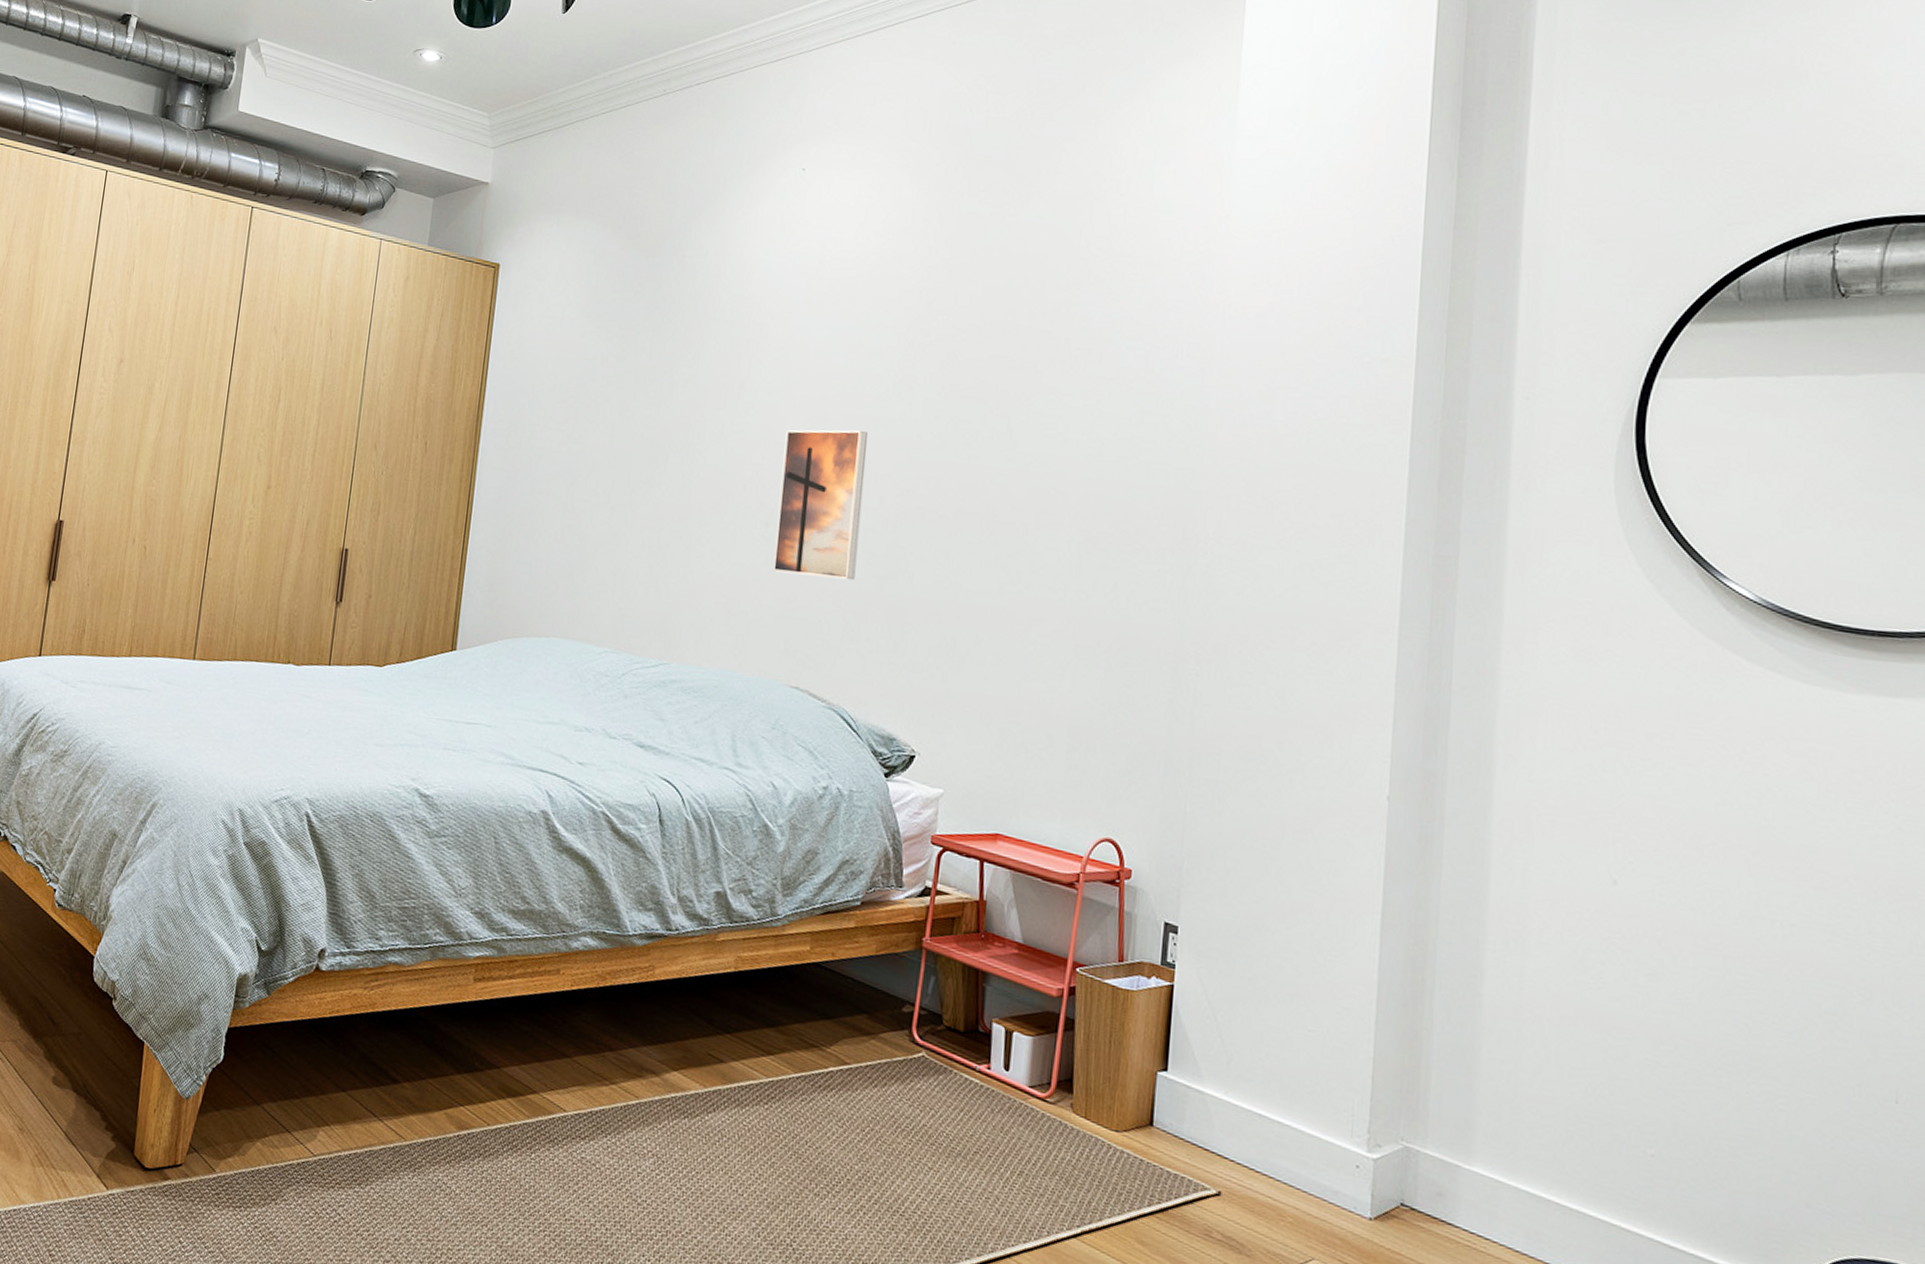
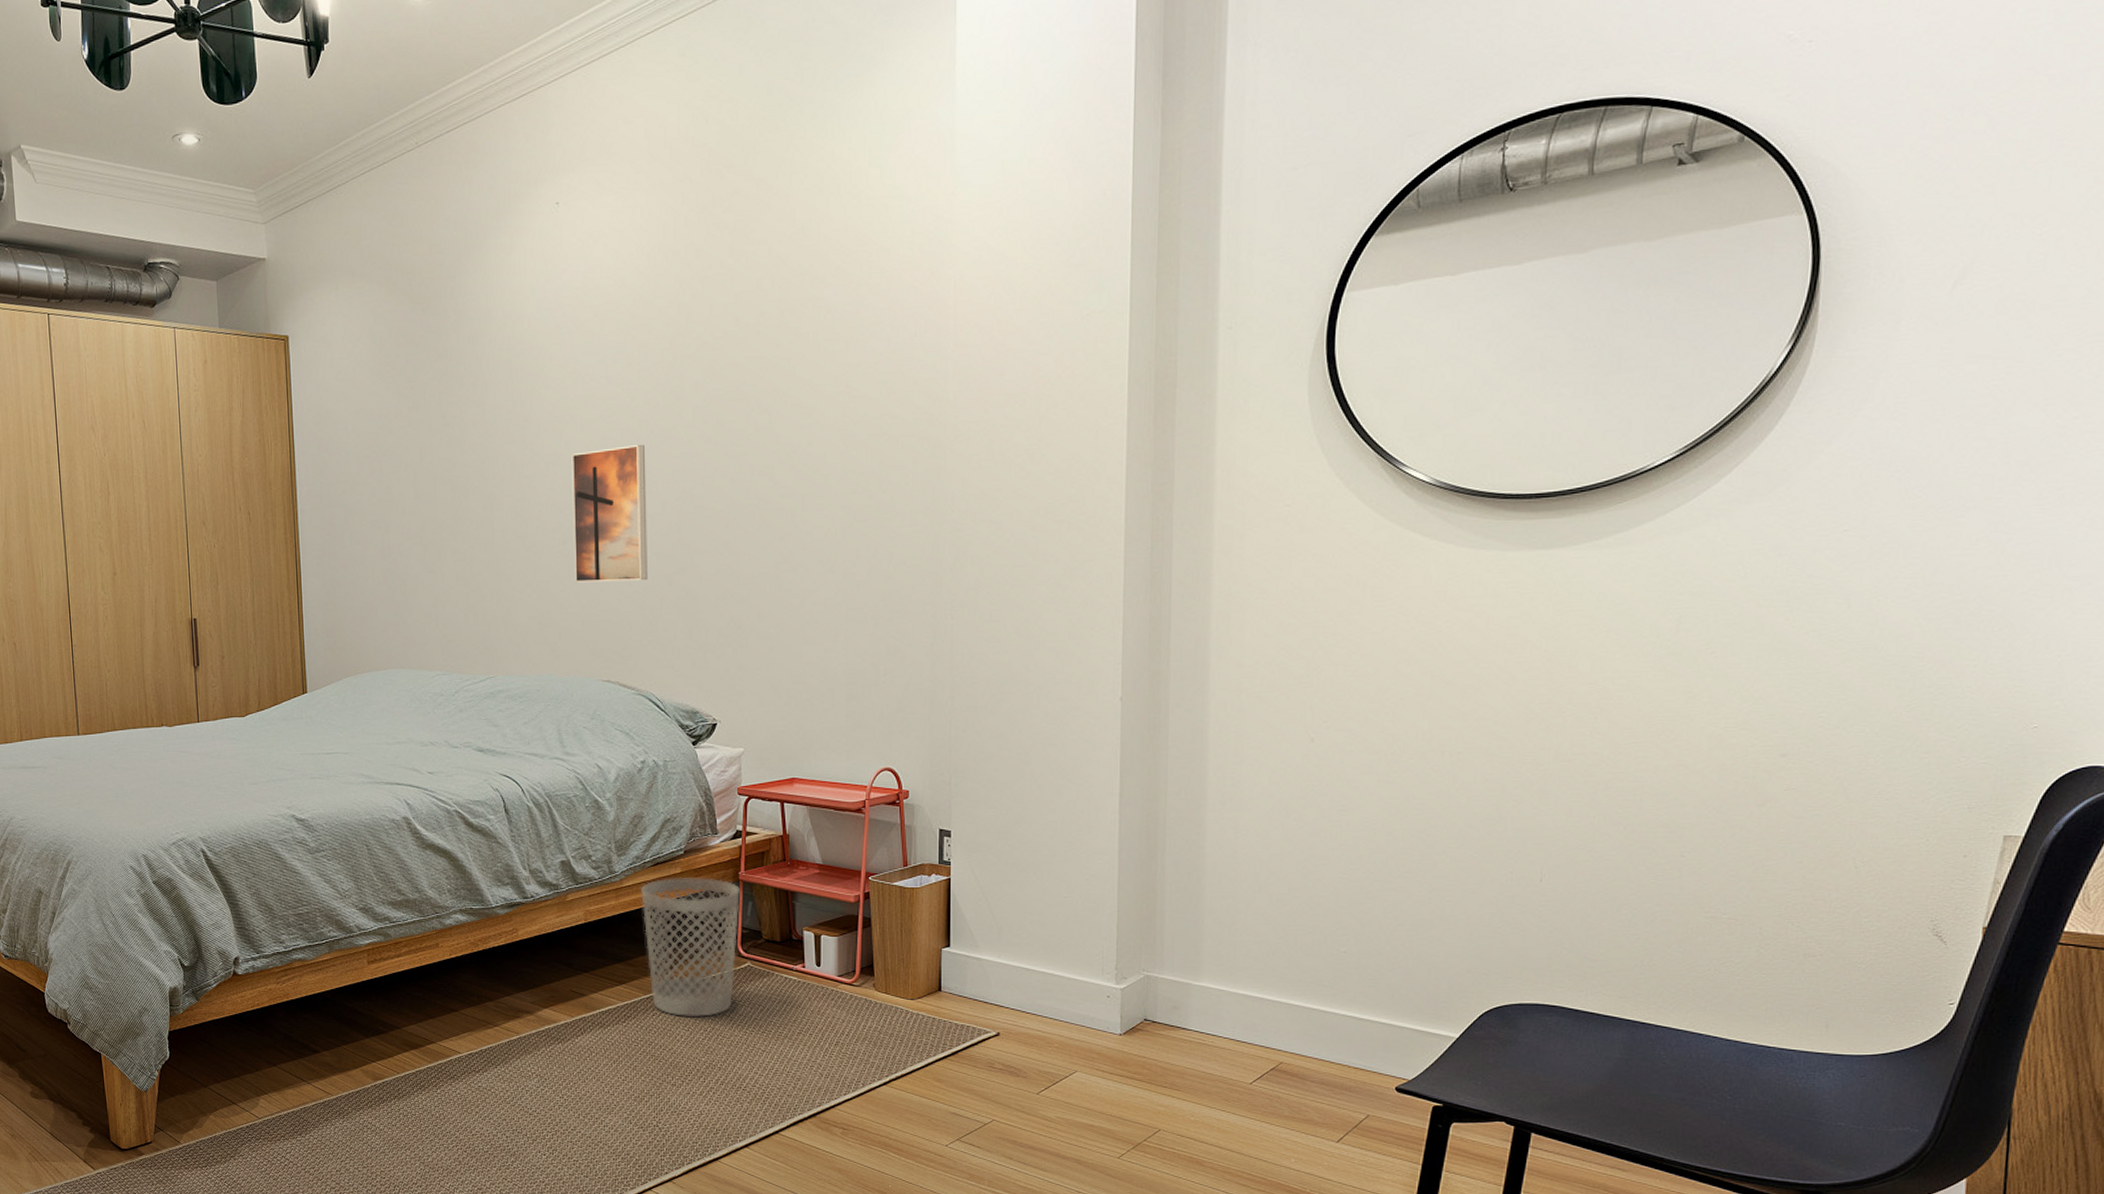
wastebasket: none [802,931,922,1114] -> present [641,878,740,1017]

